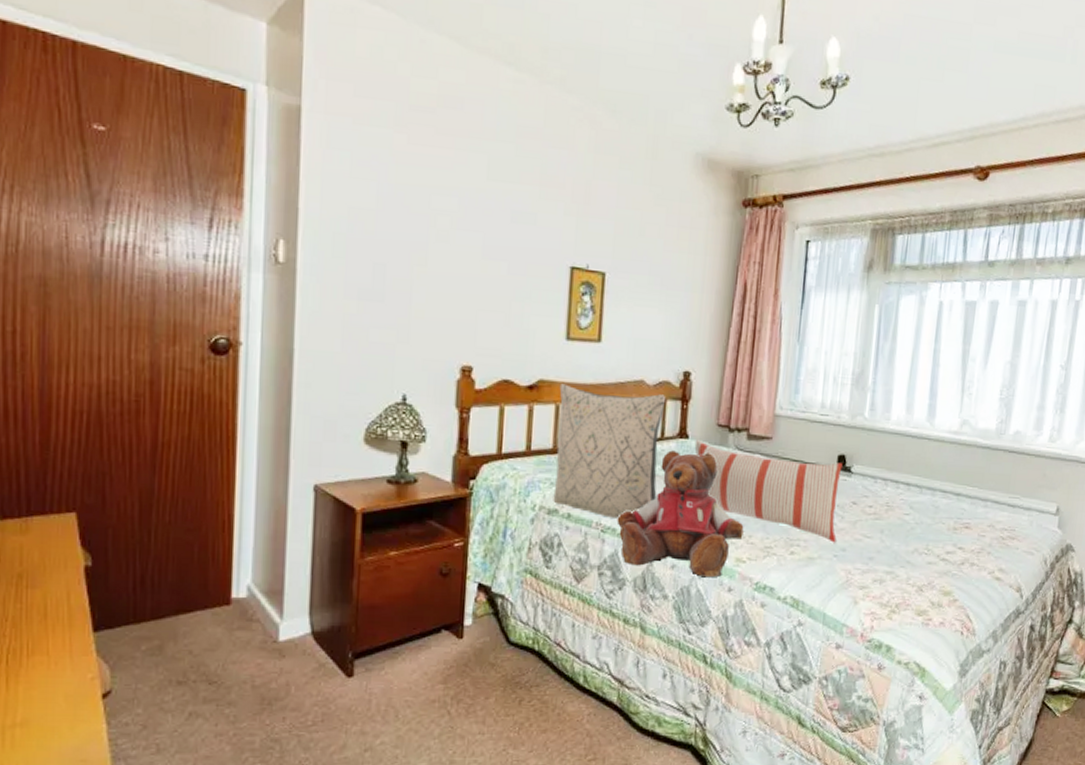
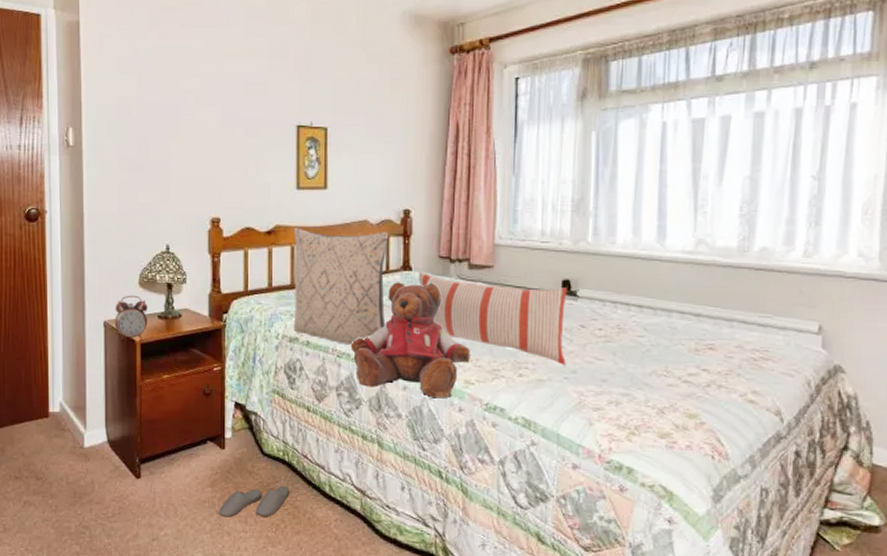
alarm clock: none [329,453,374,510] -> present [115,295,148,341]
slippers: none [451,678,538,718] -> present [219,485,290,517]

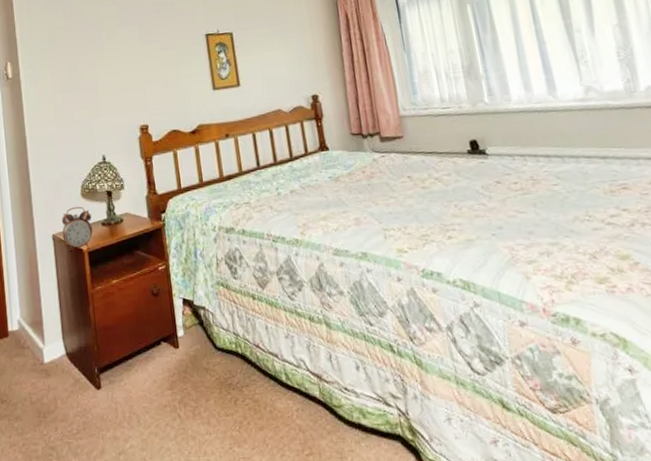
slippers: present [219,485,290,517] -> none [181,379,248,420]
pillow: present [293,228,389,346] -> none [215,117,314,229]
teddy bear: present [350,282,471,399] -> none [284,159,399,271]
pillow: present [418,271,567,365] -> none [335,147,491,223]

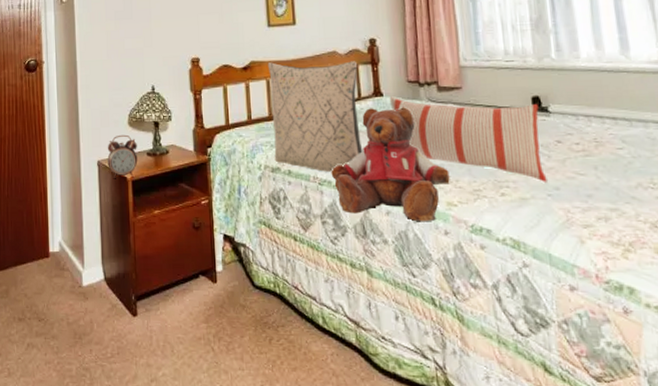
pillow: none [215,117,314,229] -> present [267,61,363,173]
teddy bear: none [284,159,399,271] -> present [331,107,450,222]
pillow: none [335,147,491,223] -> present [389,96,547,182]

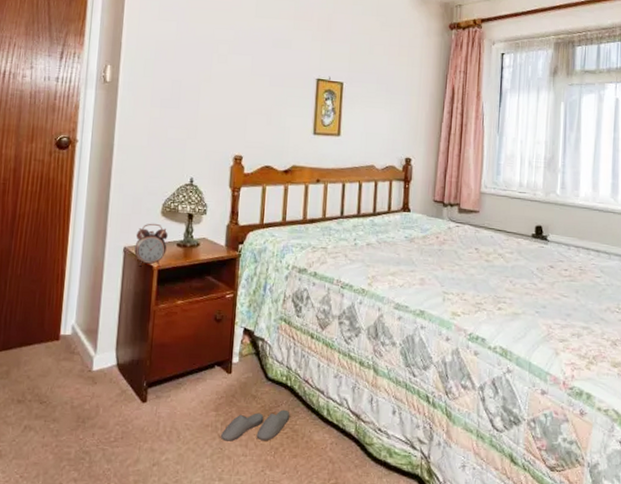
slippers: none [215,319,284,355] -> present [221,409,290,441]
pillow: present [267,61,363,173] -> none [303,168,392,278]
teddy bear: present [331,107,450,222] -> none [353,221,458,329]
pillow: present [389,96,547,182] -> none [415,213,540,301]

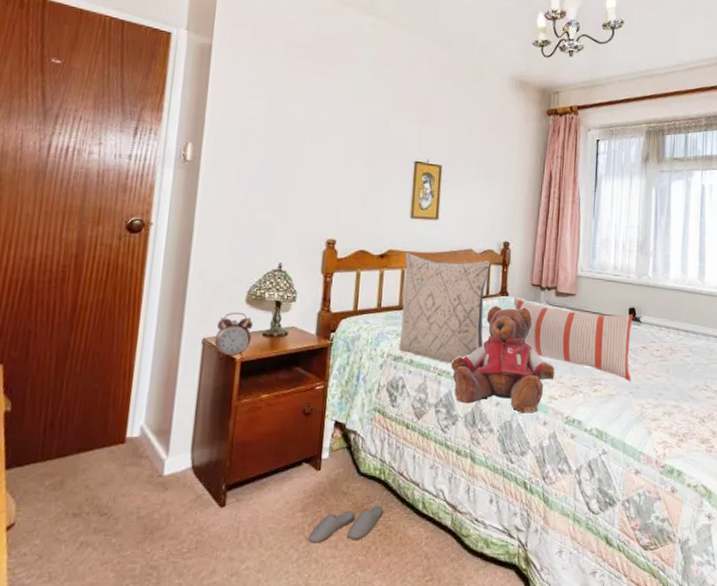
pillow: none [303,168,392,278] -> present [398,253,490,365]
teddy bear: none [353,221,458,329] -> present [450,306,555,413]
pillow: none [415,213,540,301] -> present [513,297,633,382]

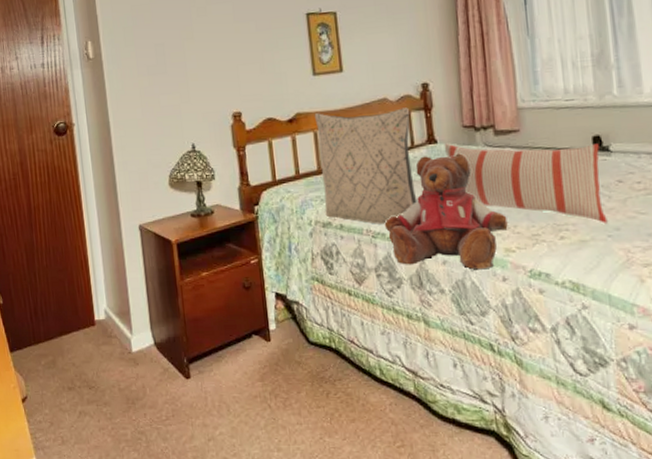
alarm clock: present [214,312,253,359] -> none [148,196,182,243]
slippers: present [308,505,384,543] -> none [271,373,341,411]

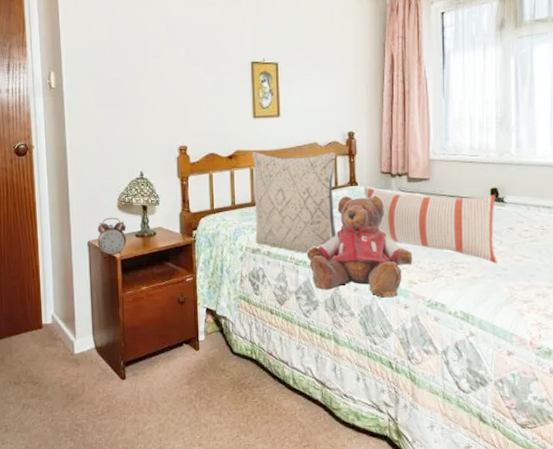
alarm clock: none [148,196,182,243] -> present [97,217,127,258]

